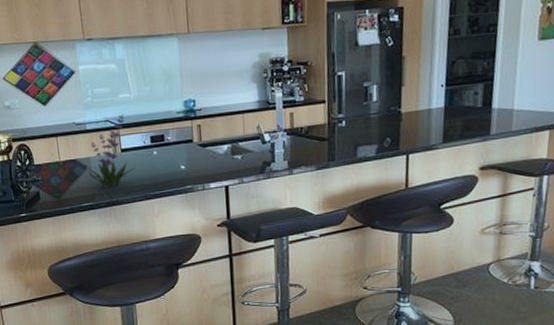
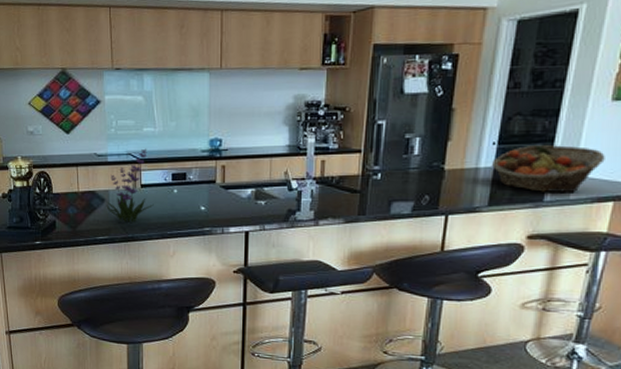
fruit basket: none [441,83,538,127] -> present [491,144,605,194]

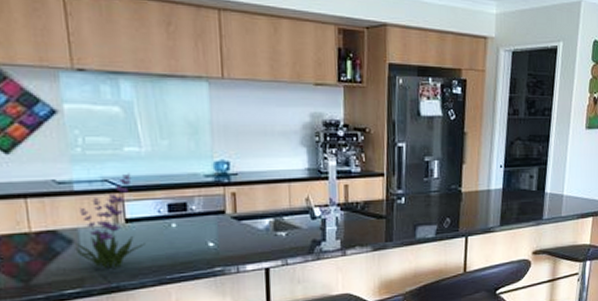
fruit basket: present [491,144,605,194] -> none [500,167,584,211]

